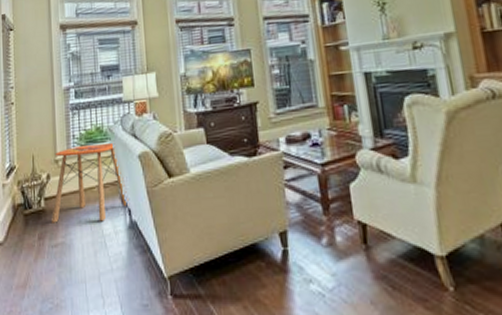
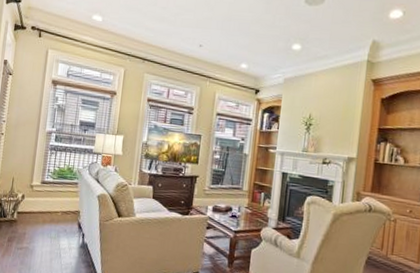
side table: present [52,143,129,223] -> none [21,178,84,239]

